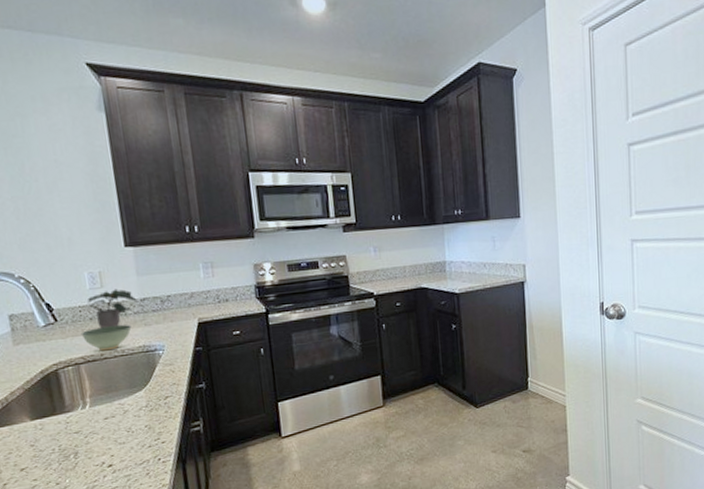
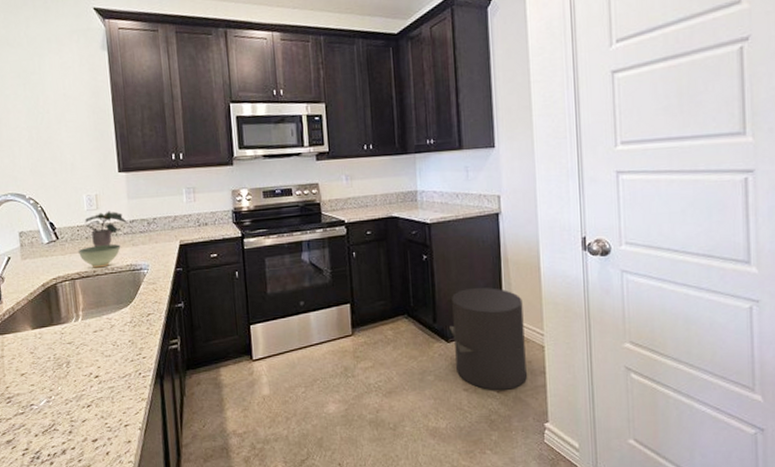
trash can: none [478,353,550,451] -> present [449,287,527,391]

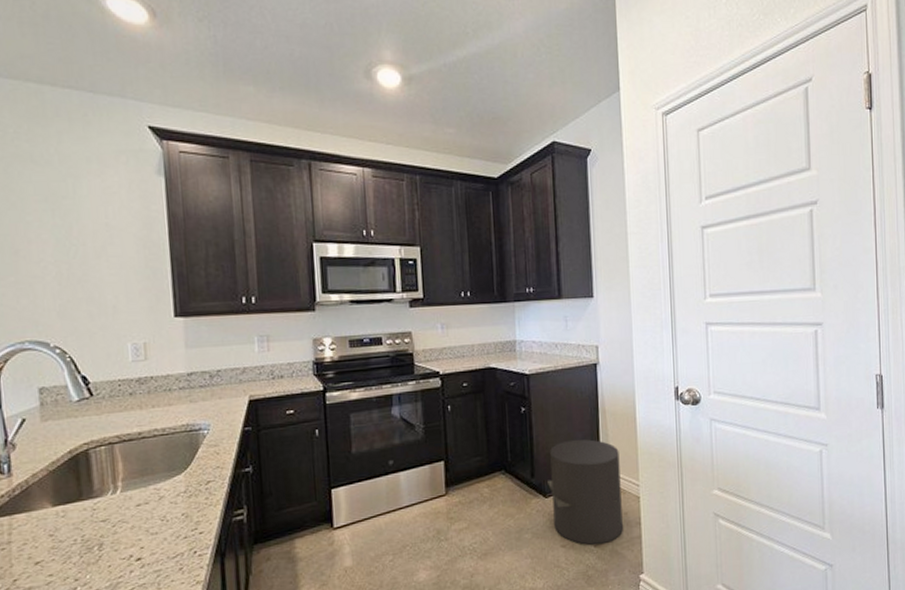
bowl: present [77,244,121,268] -> none [118,401,175,430]
potted plant: present [84,211,127,247] -> none [128,362,184,405]

